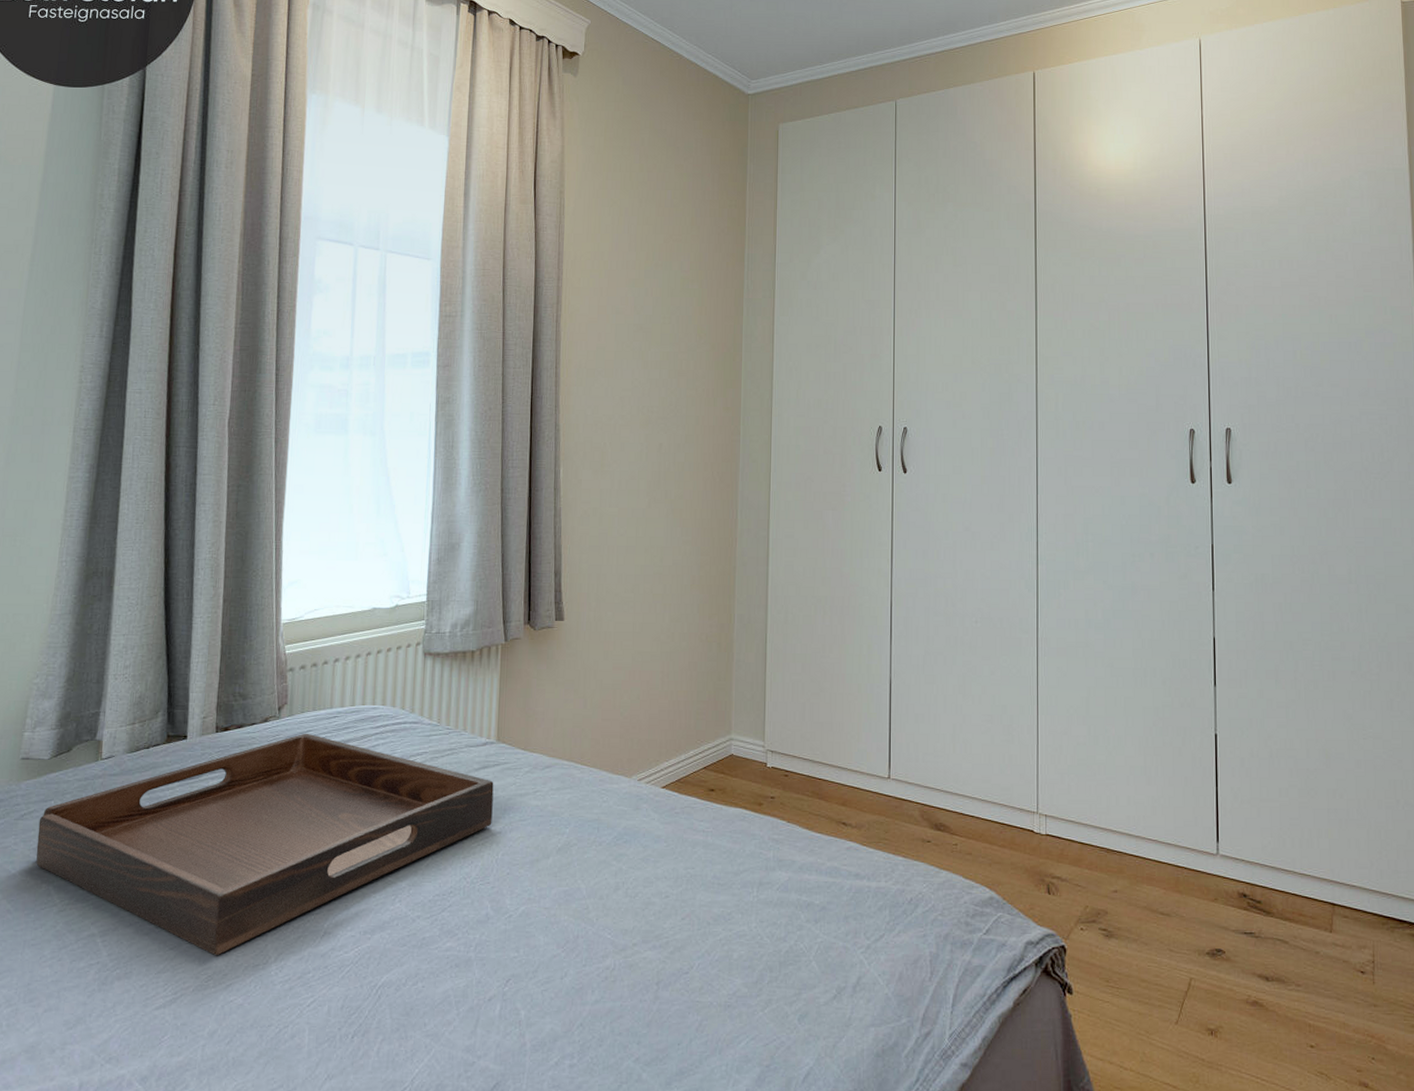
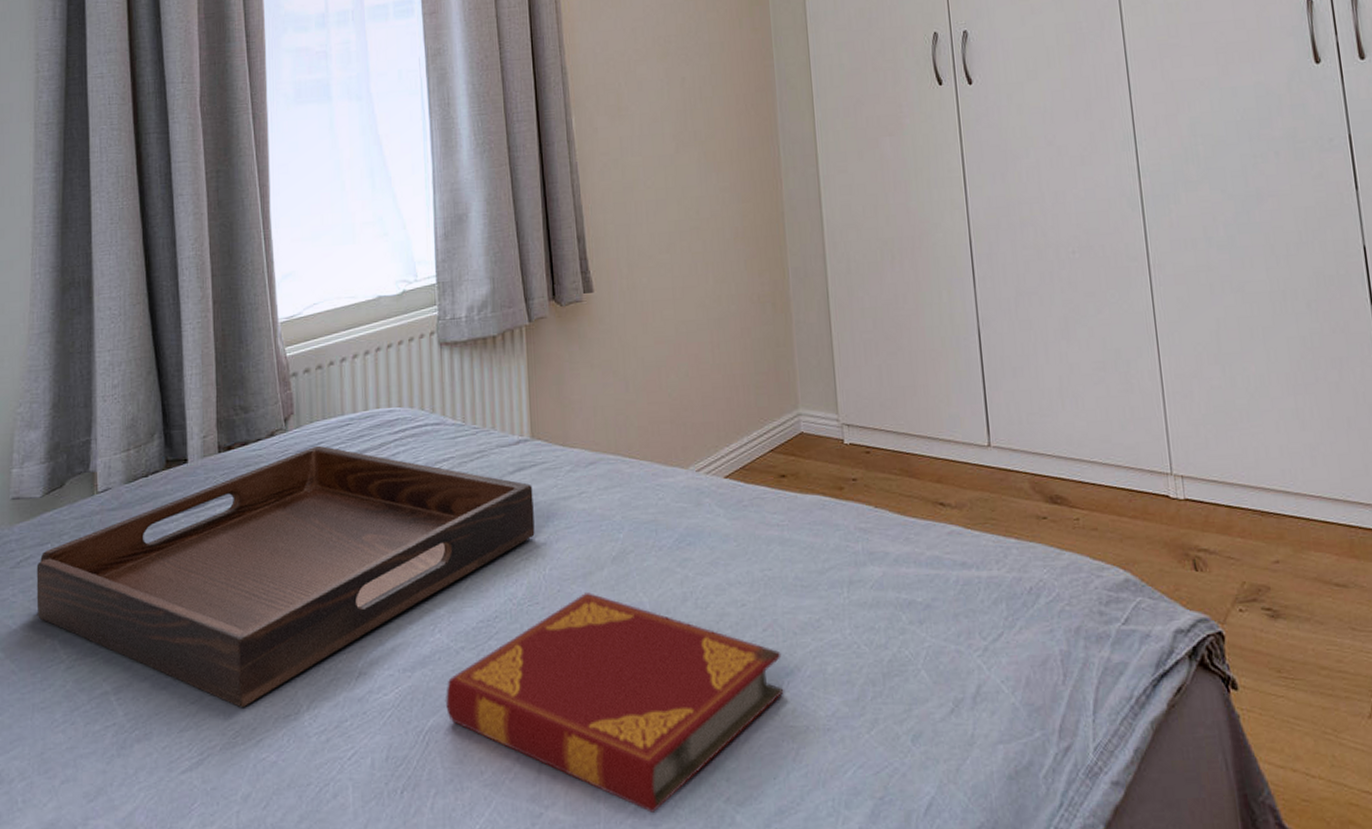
hardback book: none [398,877,695,1067] -> present [445,593,784,813]

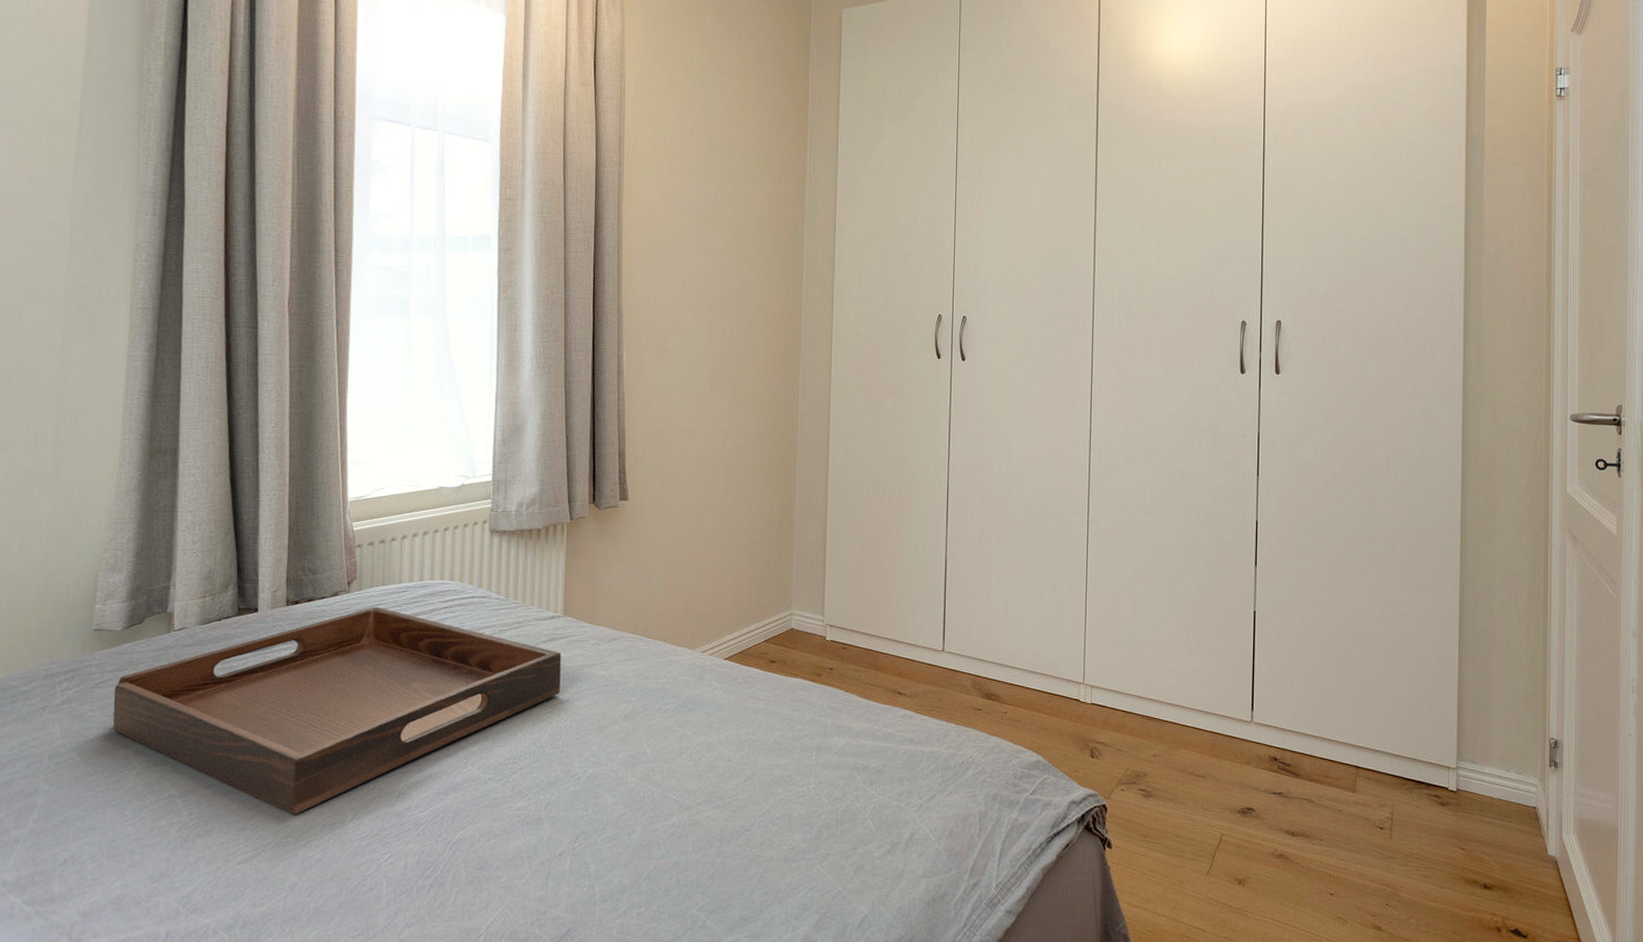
hardback book: present [445,593,784,813] -> none [471,742,757,915]

